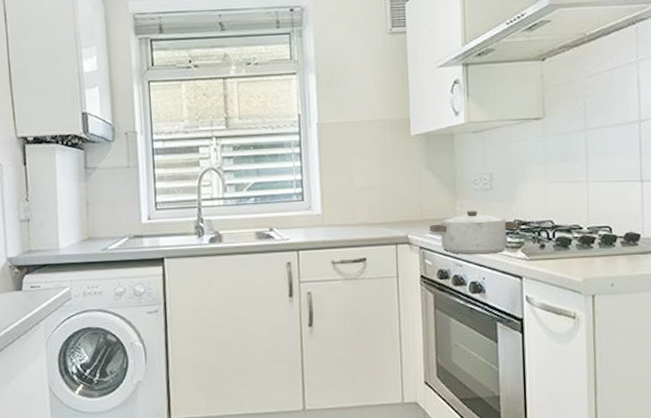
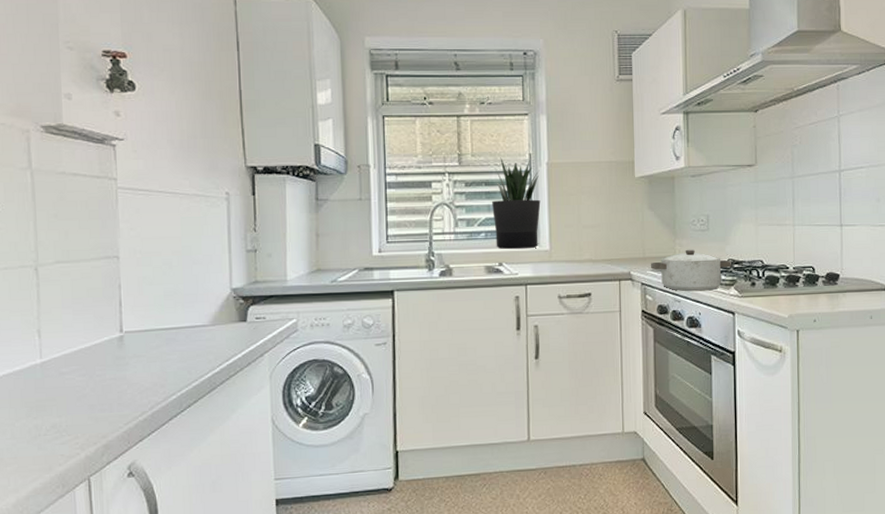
planter: none [261,119,312,215] -> present [492,157,541,250]

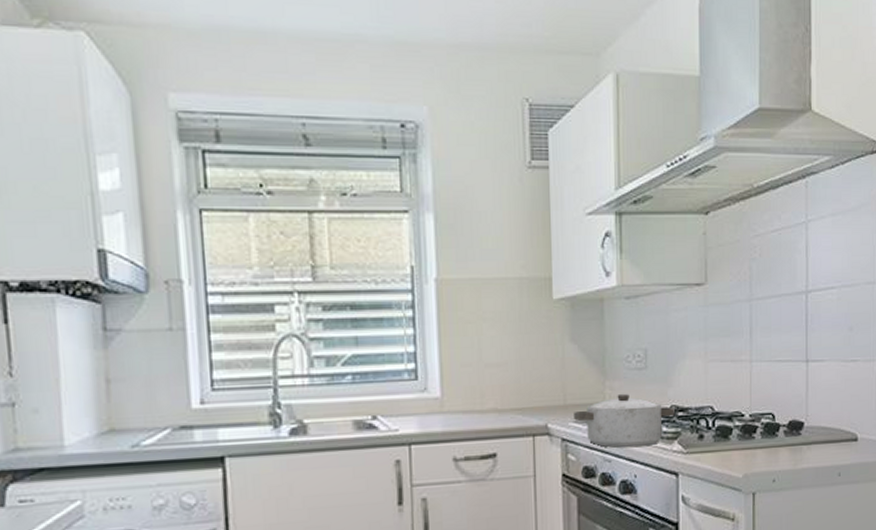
planter: present [492,157,541,250] -> none [361,271,428,398]

